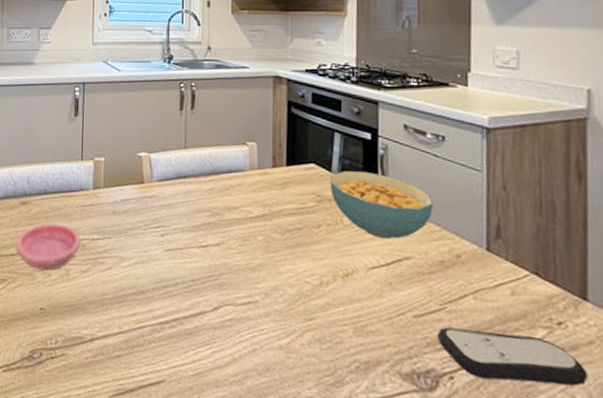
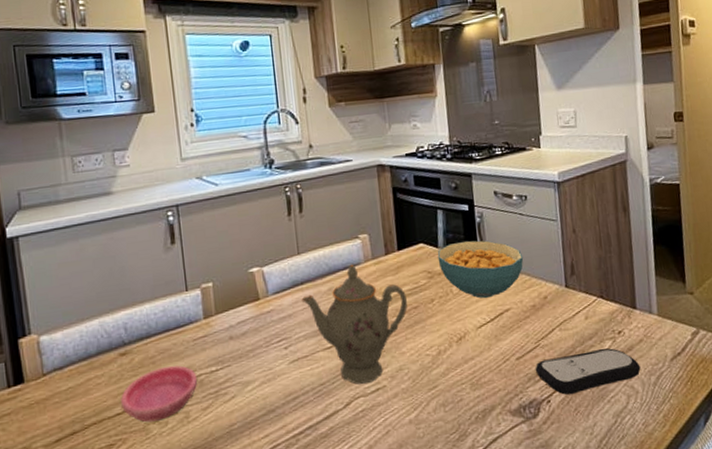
teapot: none [183,169,292,294] -> present [301,264,408,384]

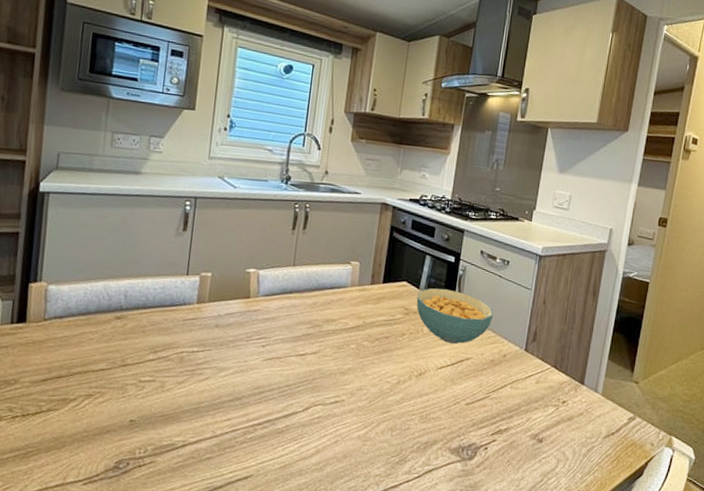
saucer: present [121,365,198,423] -> none [106,337,180,384]
teapot: present [301,264,408,384] -> none [287,285,382,394]
remote control: present [535,348,641,395] -> none [480,410,575,448]

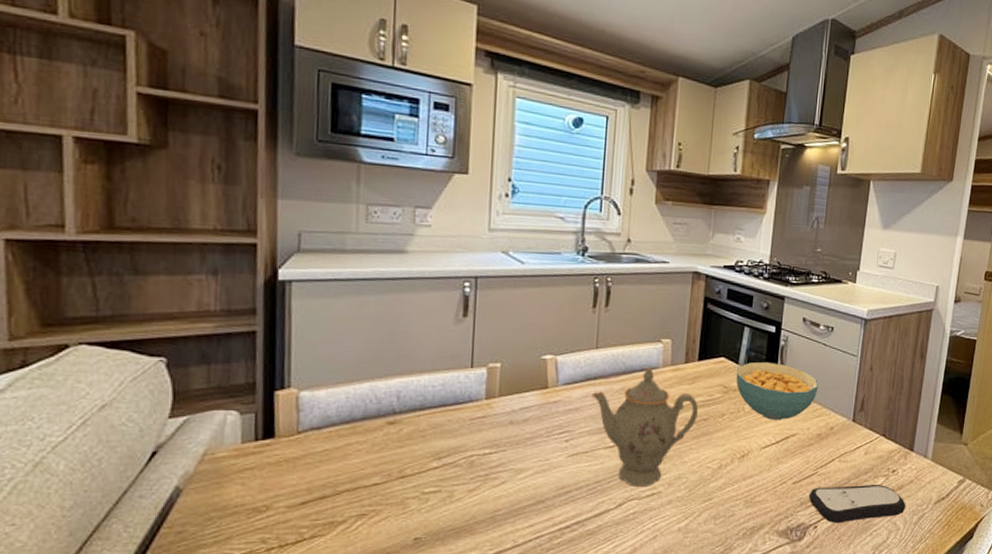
teapot: none [287,285,382,394] -> present [591,367,699,487]
remote control: none [480,410,575,448] -> present [808,484,906,524]

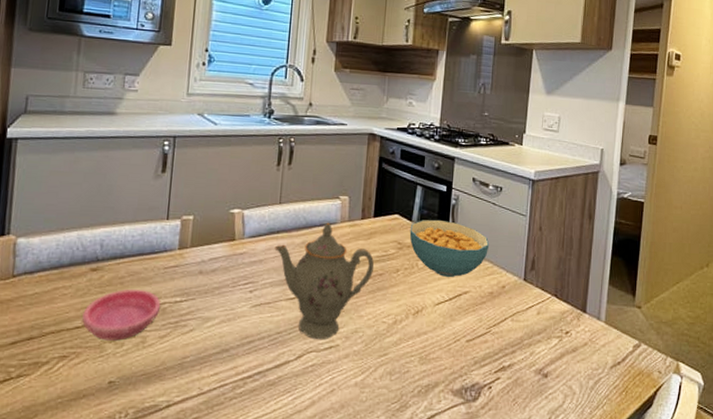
saucer: none [381,442,469,497] -> present [82,289,161,341]
remote control: present [808,484,906,524] -> none [482,345,581,385]

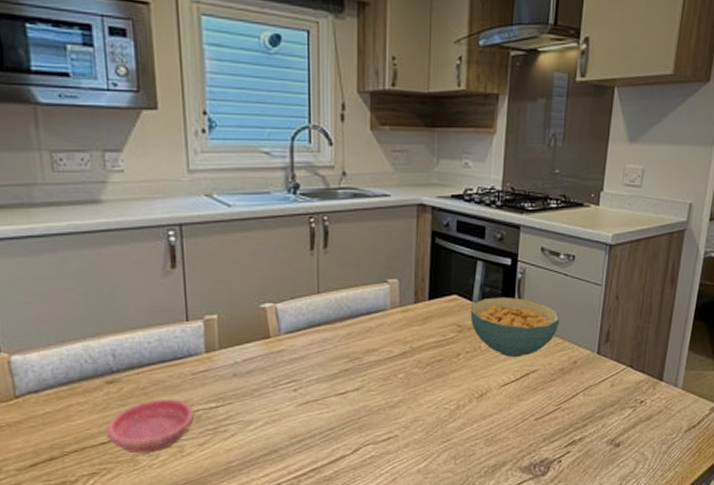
teapot: present [274,222,375,339] -> none [317,309,432,432]

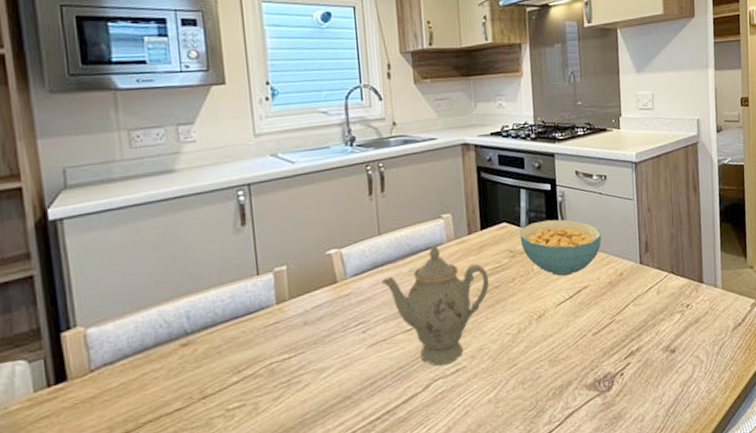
saucer: present [106,398,195,454] -> none [181,354,269,417]
teapot: none [317,309,432,432] -> present [381,244,490,366]

